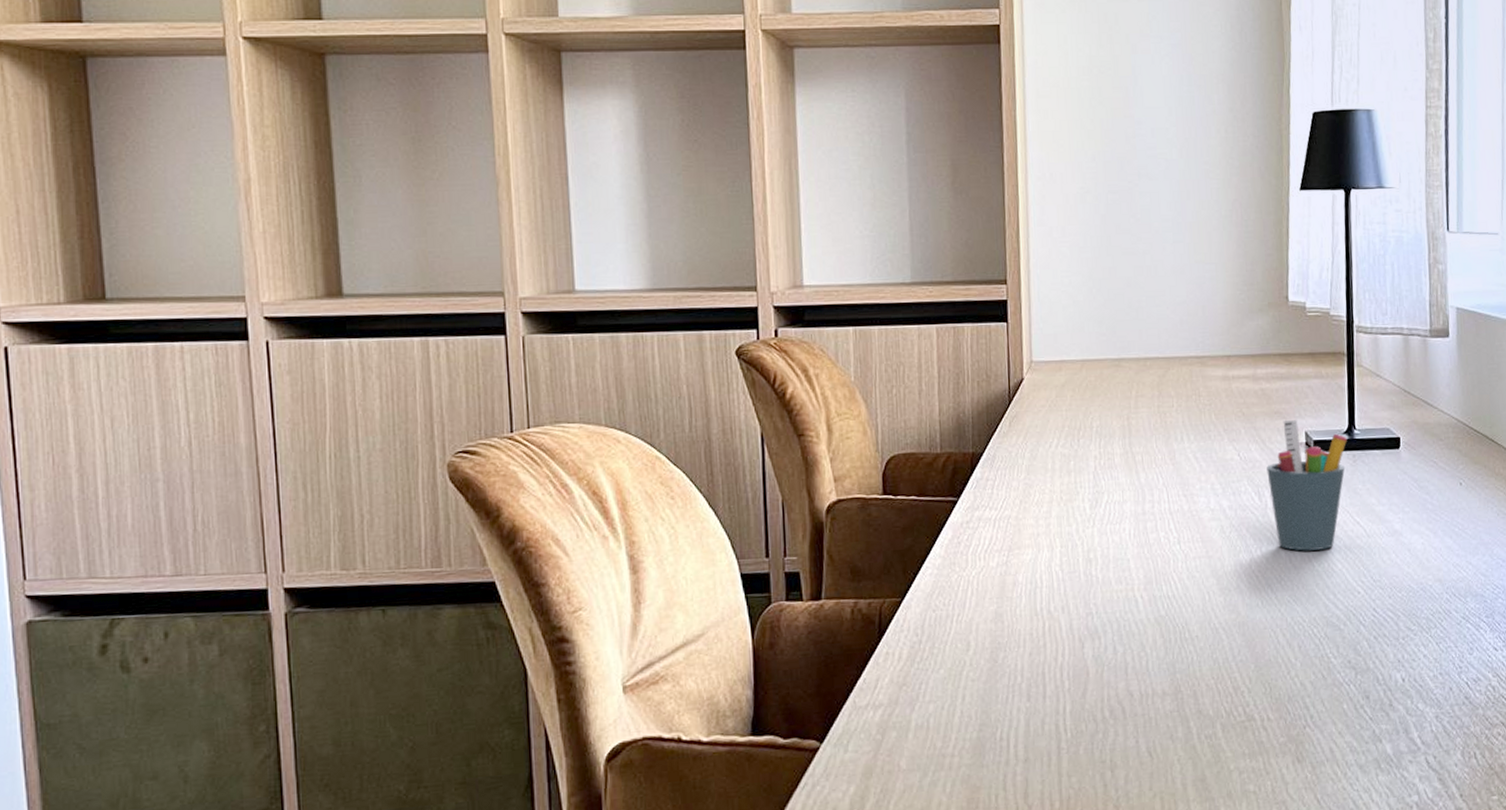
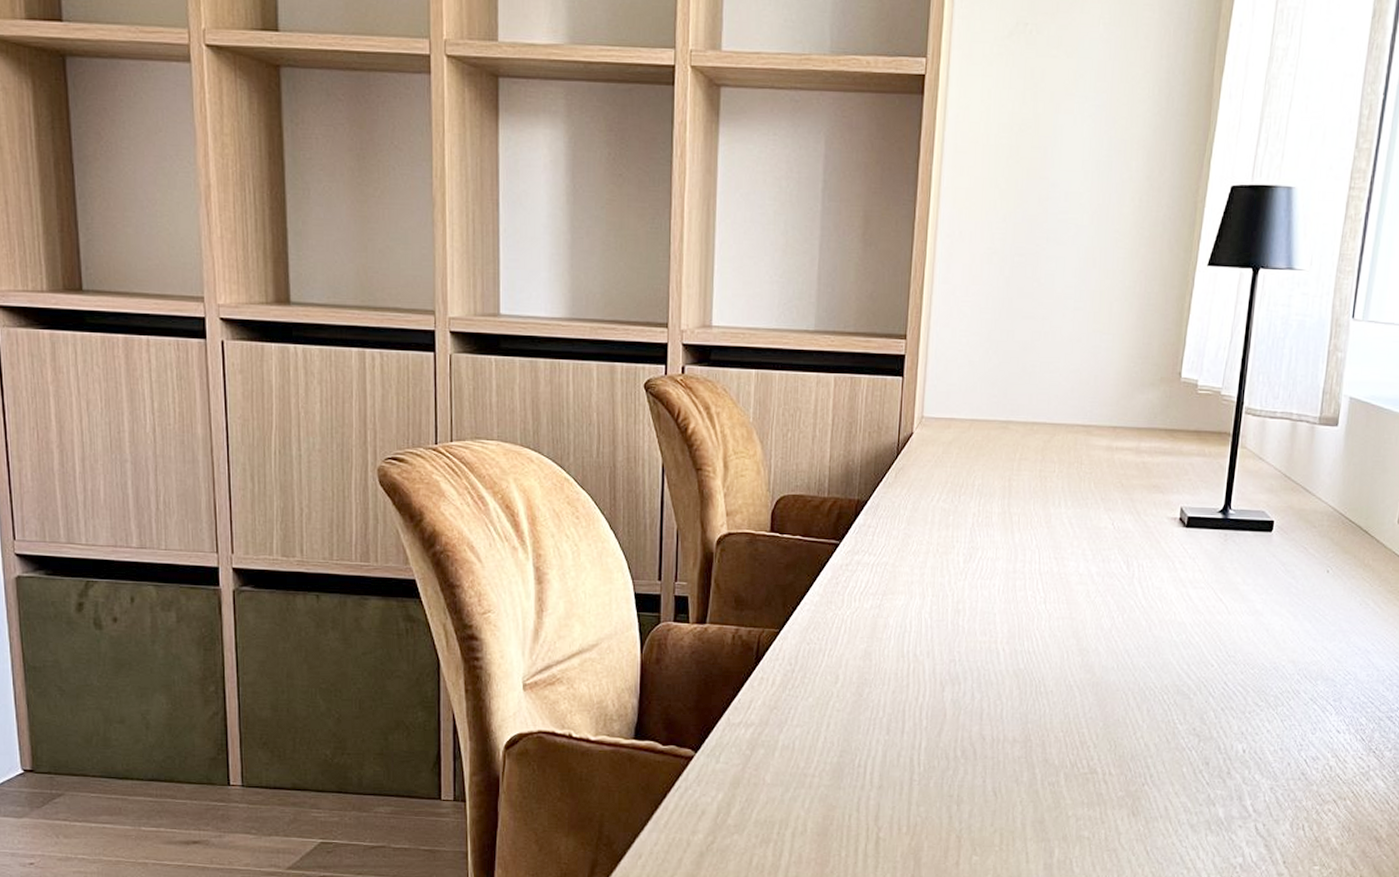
pen holder: present [1267,420,1348,551] -> none [1138,495,1222,622]

